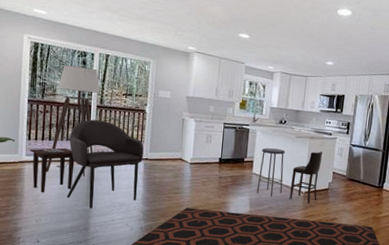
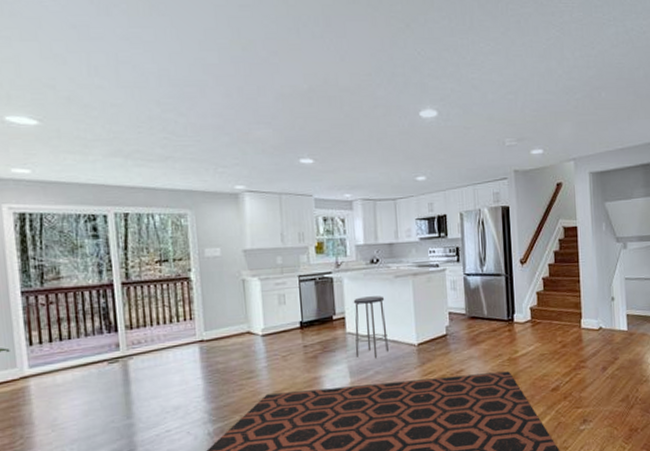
side table: present [29,148,75,193] -> none [32,347,103,415]
floor lamp: present [46,65,100,176] -> none [60,234,126,385]
armchair: present [67,119,144,209] -> none [88,301,197,422]
bar stool: present [289,151,323,204] -> none [397,289,435,358]

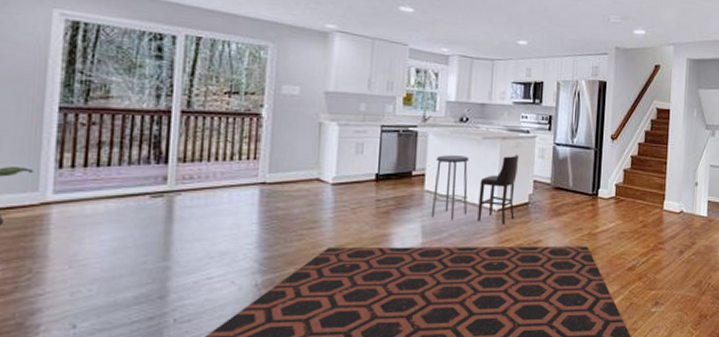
bar stool: none [397,289,435,358] -> present [477,155,520,225]

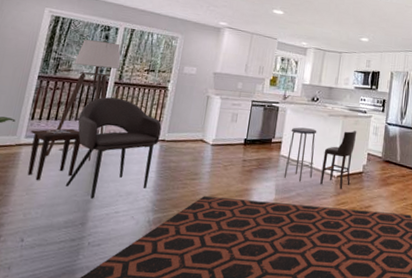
side table: none [60,176,142,249] -> present [27,128,81,181]
floor lamp: none [90,53,187,217] -> present [45,39,121,161]
armchair: none [129,131,259,265] -> present [66,97,162,199]

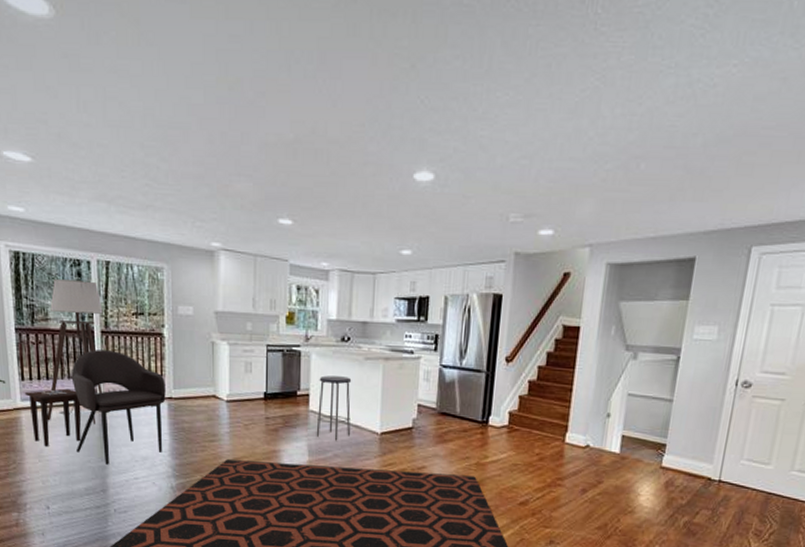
bar stool: present [320,131,357,189] -> none [361,377,403,448]

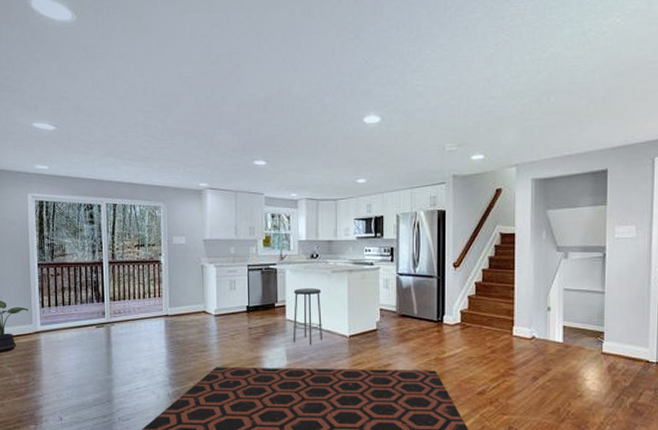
side table: present [24,388,82,447] -> none [43,312,91,365]
floor lamp: present [47,279,103,424] -> none [62,221,111,342]
armchair: present [71,349,166,465] -> none [83,278,163,377]

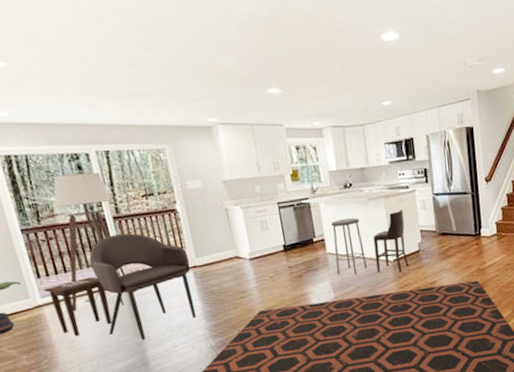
side table: none [43,312,91,365] -> present [43,277,113,337]
floor lamp: none [62,221,111,342] -> present [53,172,126,312]
armchair: none [83,278,163,377] -> present [89,233,196,340]
bar stool: none [332,286,366,349] -> present [373,209,409,273]

